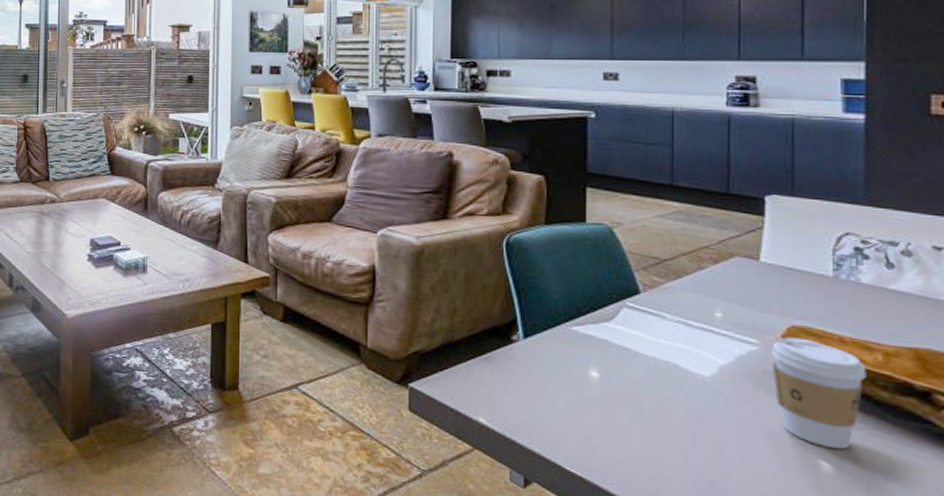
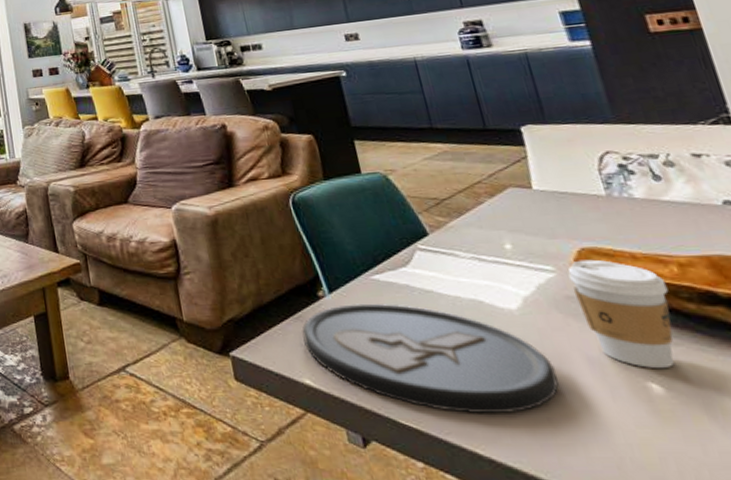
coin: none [487,351,731,473] -> present [302,303,559,415]

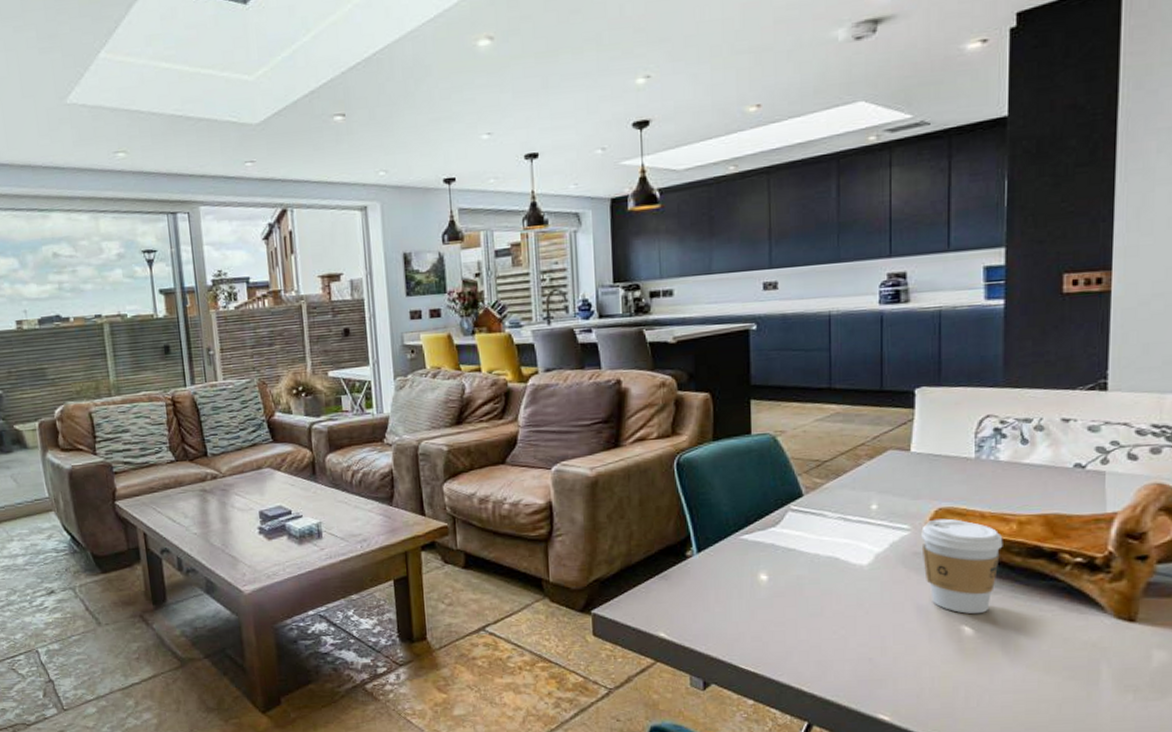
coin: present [302,303,559,415] -> none [665,561,887,658]

